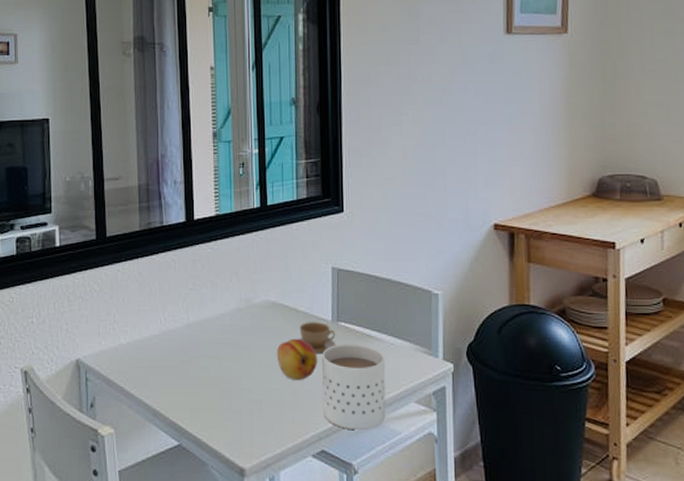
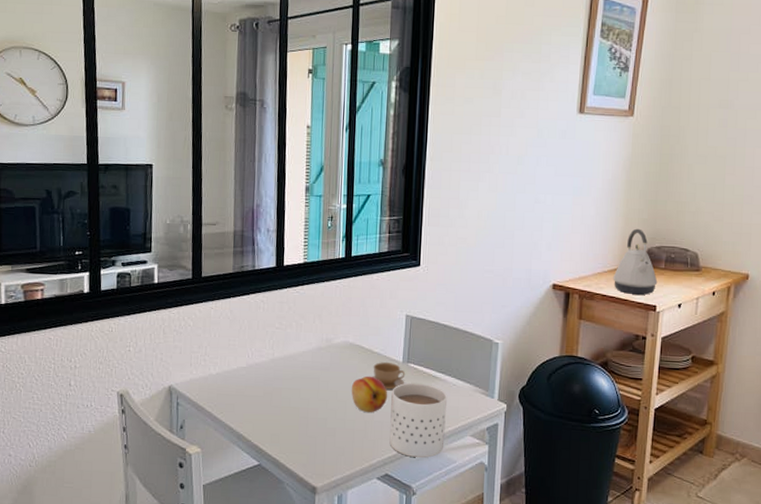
kettle: none [562,156,614,231] -> present [613,228,658,295]

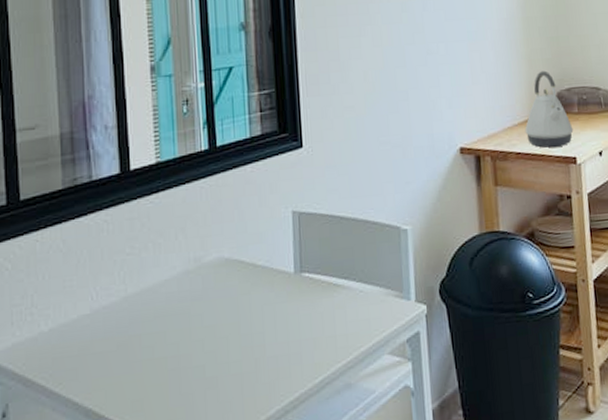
fruit: present [351,376,388,413] -> none [232,297,281,348]
teacup: present [372,362,406,390] -> none [258,276,300,312]
mug: present [389,382,448,459] -> none [285,295,358,397]

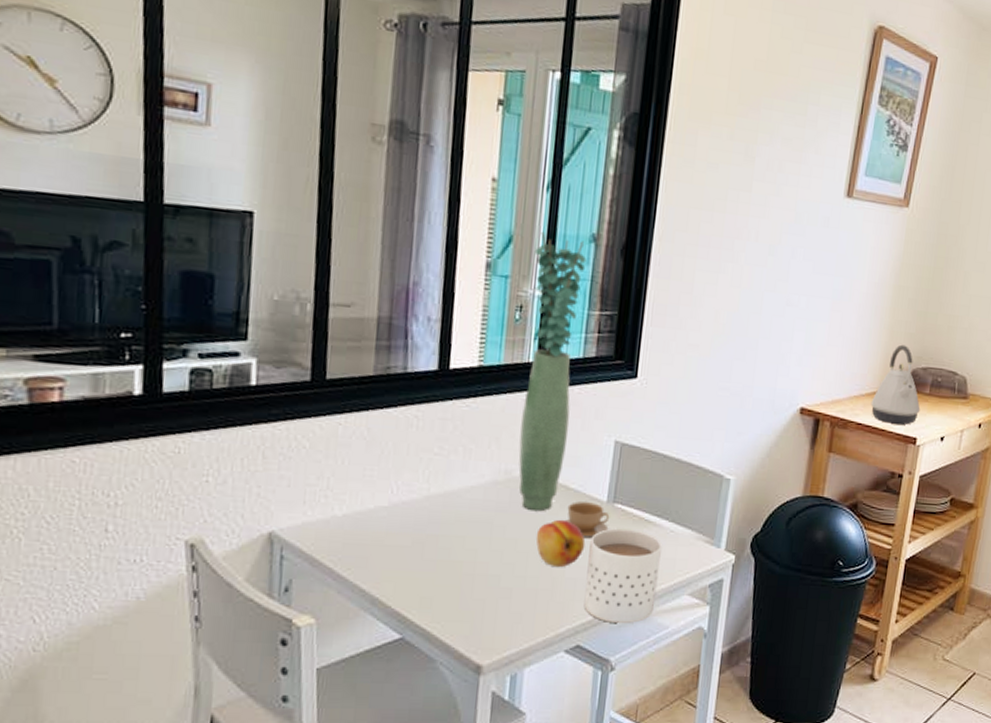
vase: none [193,29,248,294] -> present [518,231,587,510]
fruit: none [232,297,281,348] -> present [535,519,586,568]
teacup: none [258,276,300,312] -> present [566,502,610,537]
mug: none [285,295,358,397] -> present [584,528,663,624]

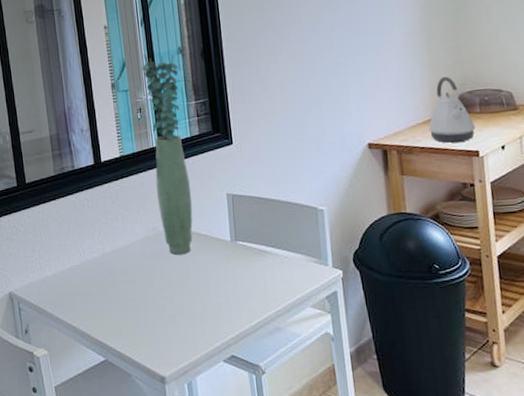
fruit: present [535,519,586,568] -> none [184,258,222,296]
teacup: present [566,502,610,537] -> none [202,243,236,270]
mug: present [584,528,663,624] -> none [224,259,286,336]

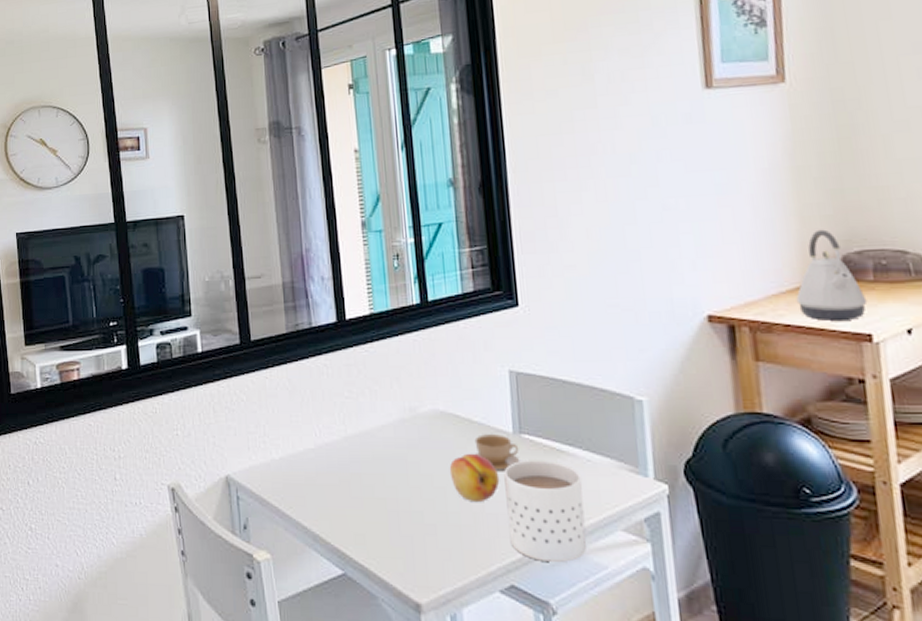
vase: present [142,54,193,255] -> none [401,185,463,445]
fruit: none [184,258,222,296] -> present [449,453,500,503]
teacup: none [202,243,236,270] -> present [474,434,519,470]
mug: none [224,259,286,336] -> present [504,460,587,563]

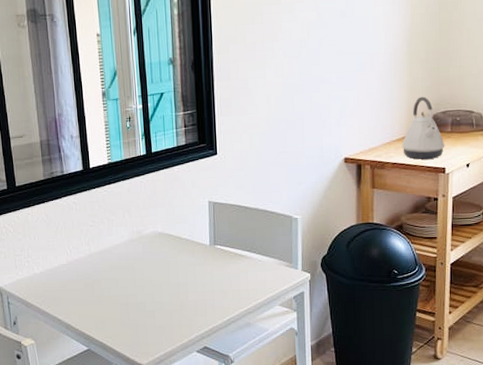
fruit: present [449,453,500,503] -> none [164,260,199,294]
teacup: present [474,434,519,470] -> none [183,246,213,271]
mug: present [504,460,587,563] -> none [202,262,256,330]

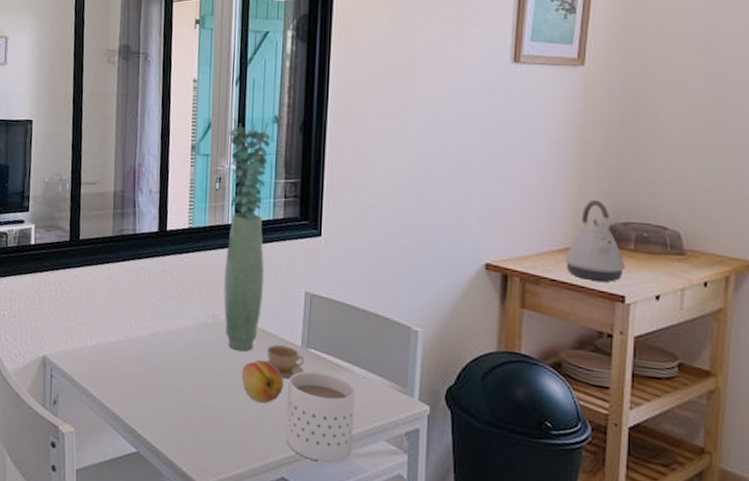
vase: none [133,63,176,256] -> present [223,117,271,351]
fruit: none [164,260,199,294] -> present [241,359,284,404]
teacup: none [183,246,213,271] -> present [266,345,305,378]
mug: none [202,262,256,330] -> present [286,371,356,463]

